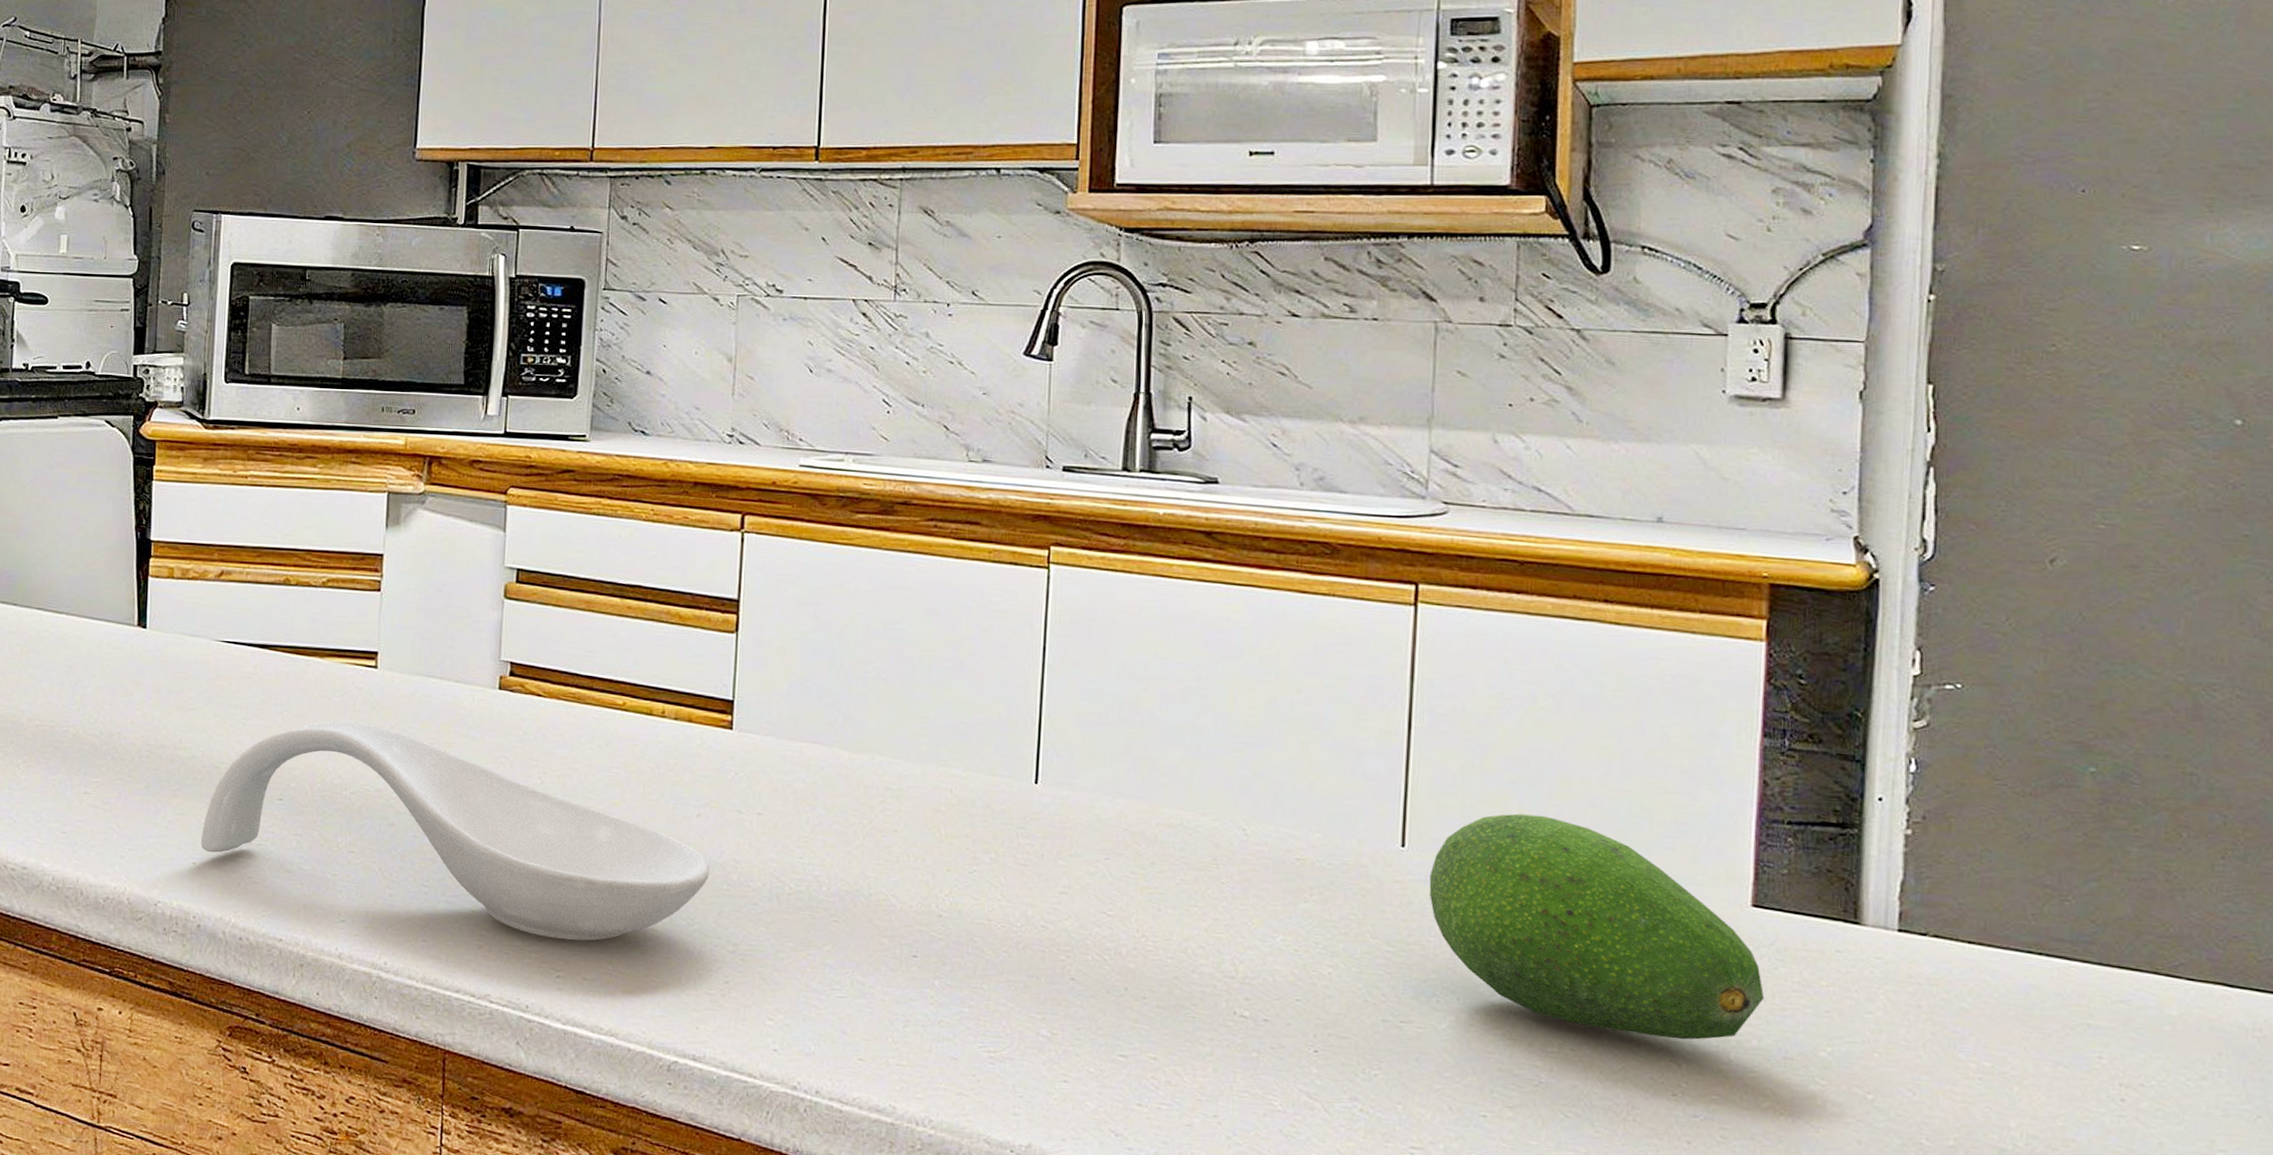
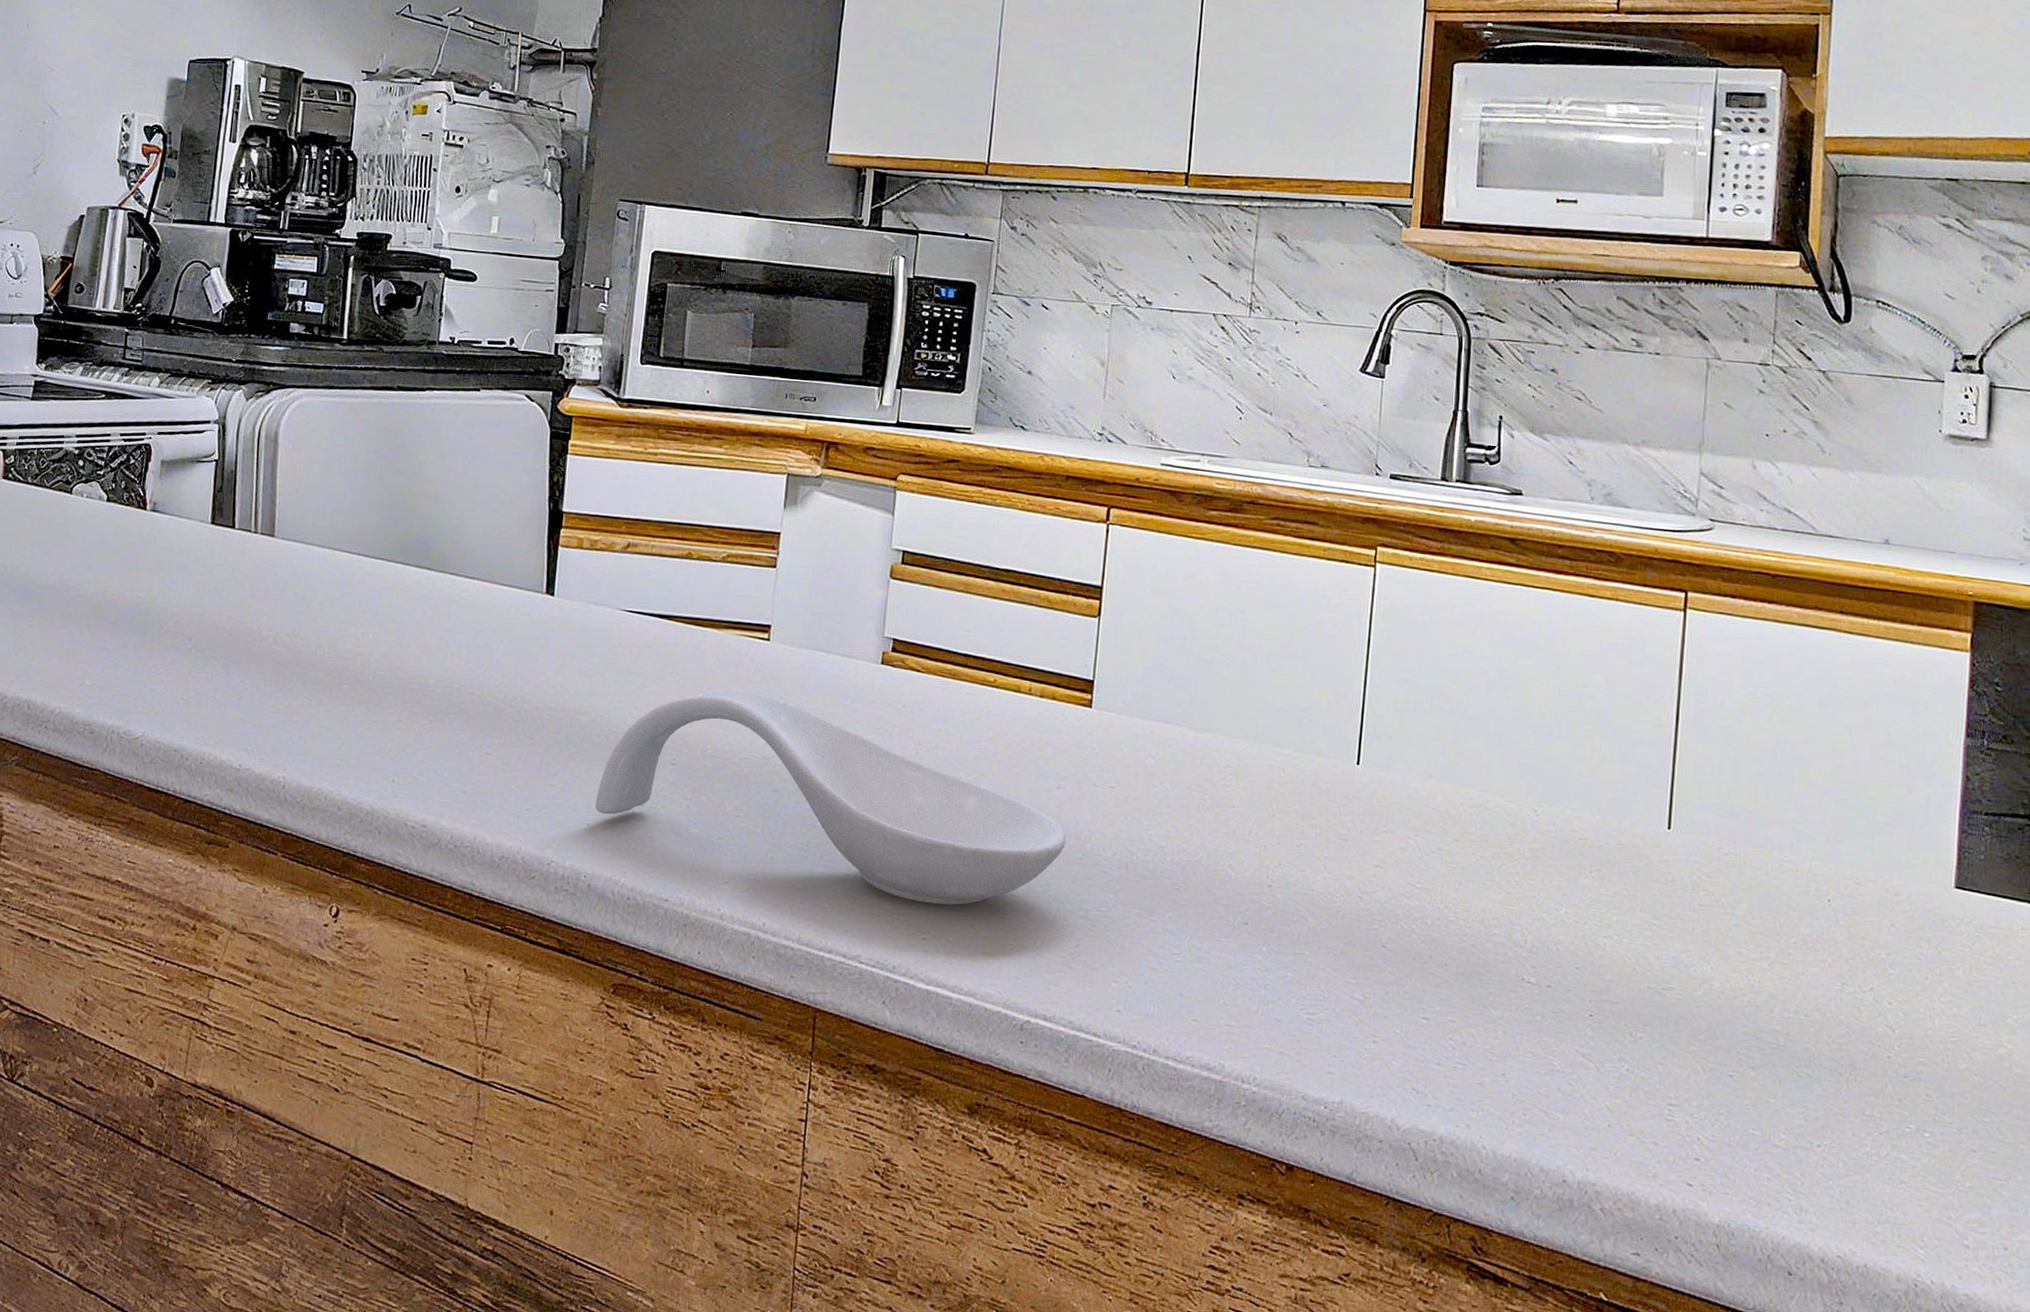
fruit: present [1429,813,1765,1040] -> none [1690,801,1964,1008]

